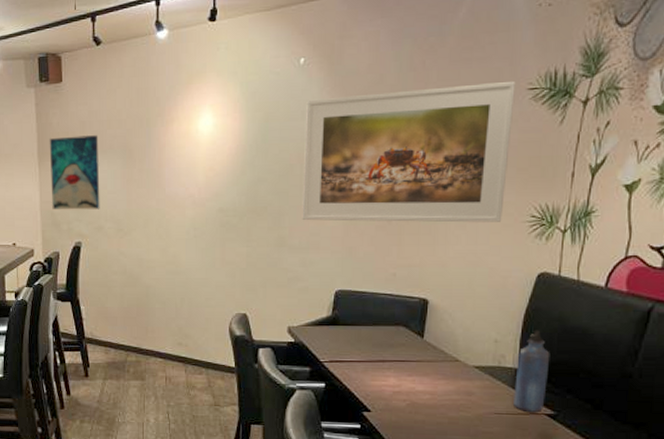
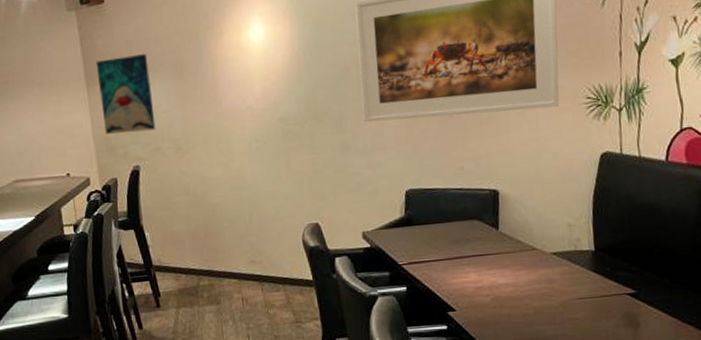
water bottle: present [514,330,550,413] -> none [592,210,625,294]

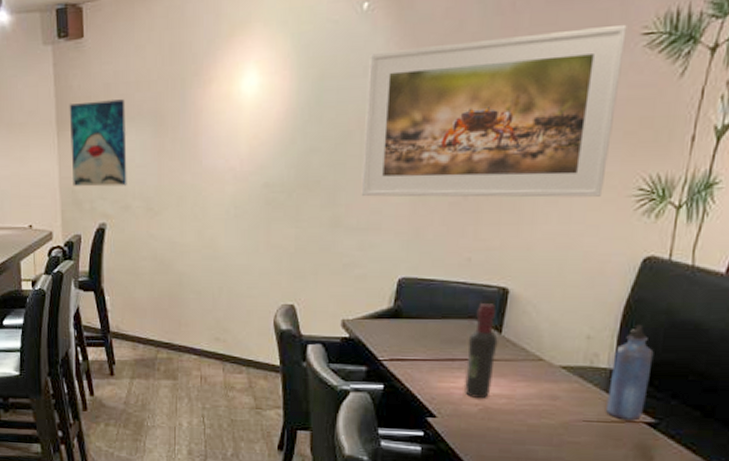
wine bottle: none [472,204,498,290] -> present [463,303,498,399]
water bottle: none [592,210,625,294] -> present [606,324,654,421]

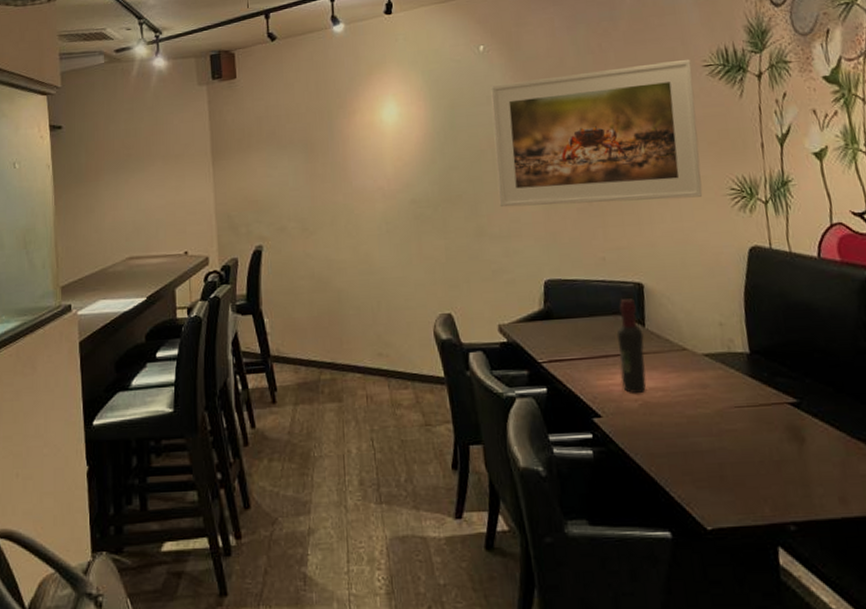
wall art: present [69,99,127,187] -> none [223,130,282,211]
water bottle: present [606,324,654,421] -> none [747,308,785,403]

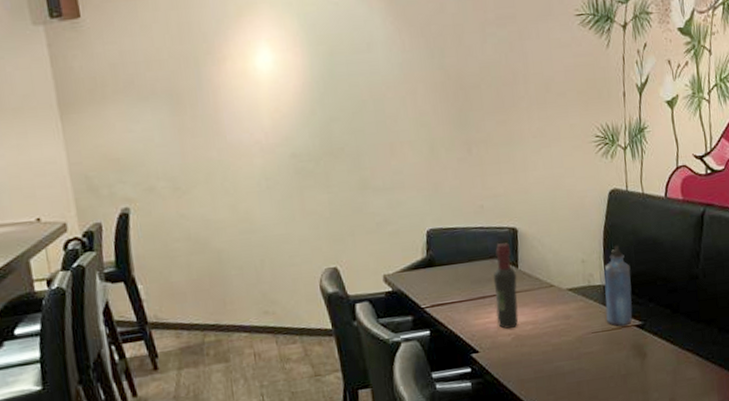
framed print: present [490,59,703,208] -> none [370,7,572,160]
water bottle: none [747,308,785,403] -> present [604,245,633,327]

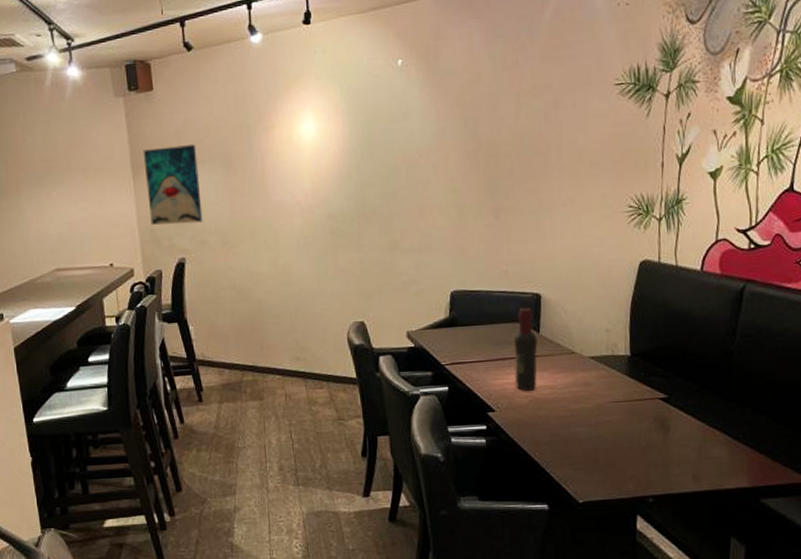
wall art: none [71,79,149,172] -> present [143,145,203,225]
water bottle: present [604,245,633,327] -> none [628,316,658,398]

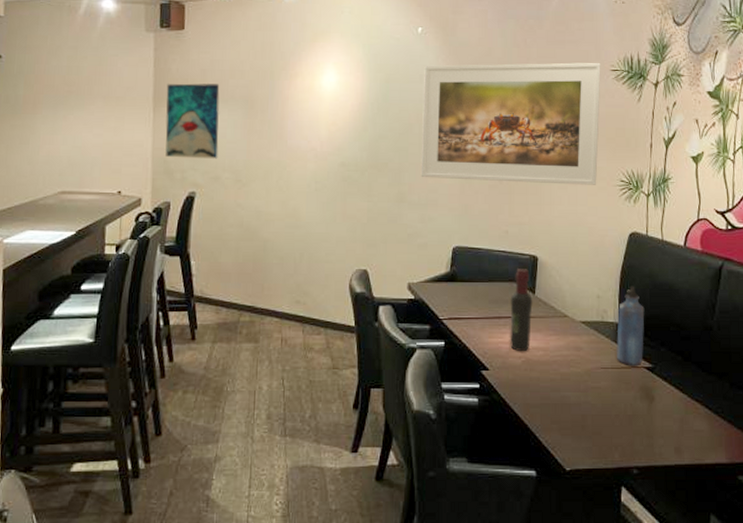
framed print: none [407,77,604,223] -> present [421,62,601,185]
water bottle: none [628,316,658,398] -> present [616,286,645,367]

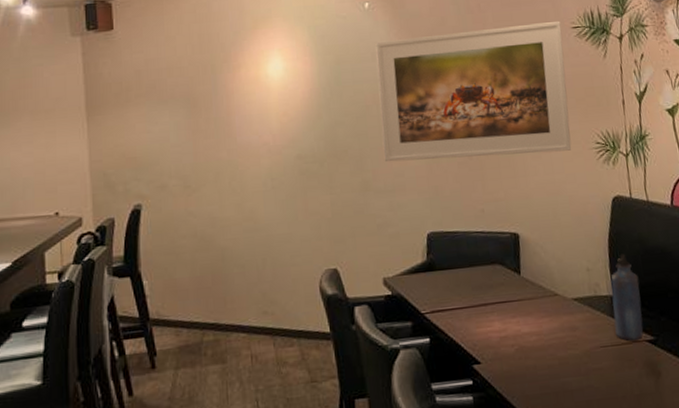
wall art: present [165,83,220,159] -> none [99,84,163,169]
wine bottle: present [509,269,533,352] -> none [494,248,522,340]

